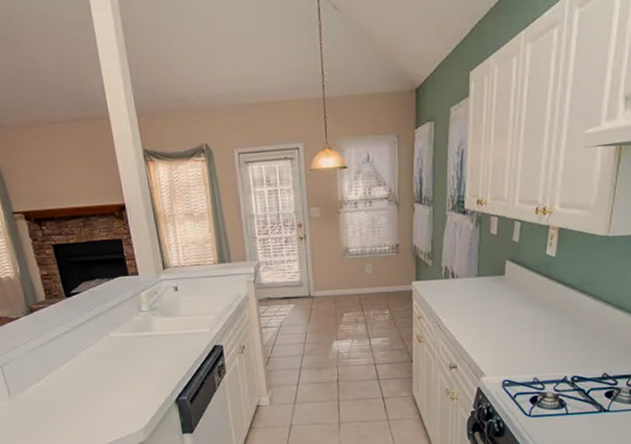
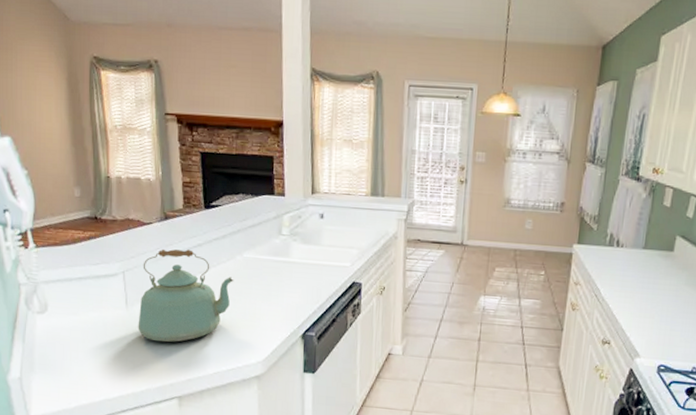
kettle: none [18,337,105,426] -> present [138,249,234,342]

